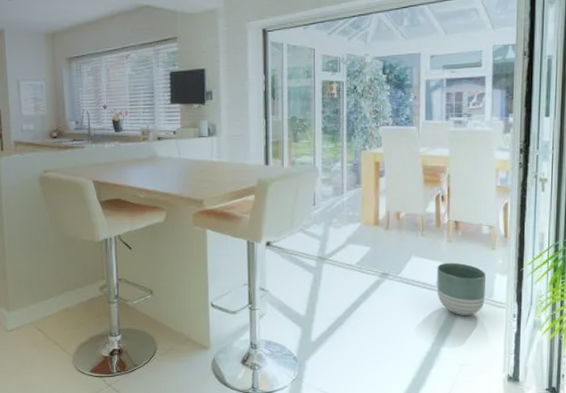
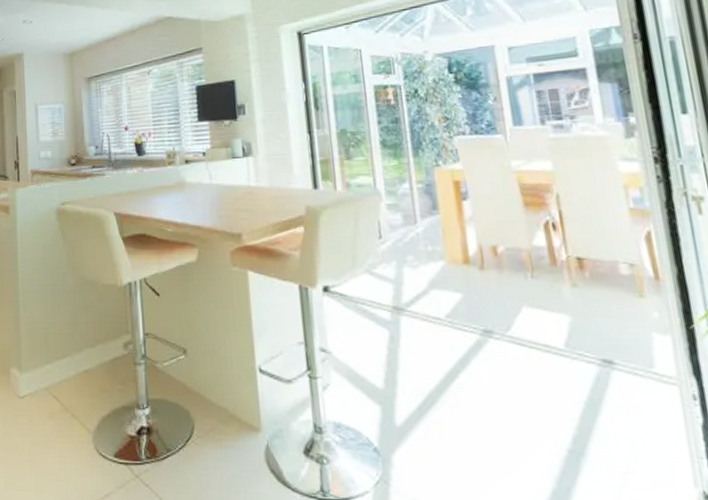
planter: present [437,262,487,315] -> none [561,315,643,394]

